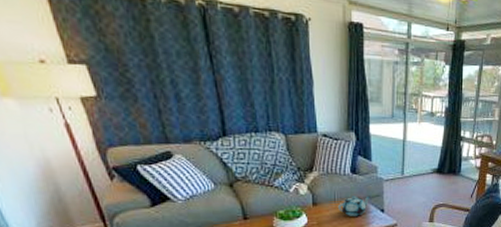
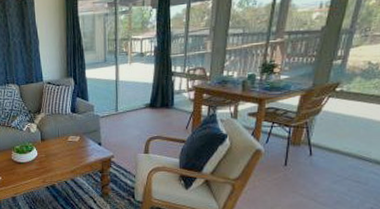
teapot: present [338,195,370,216] -> none [62,131,89,150]

